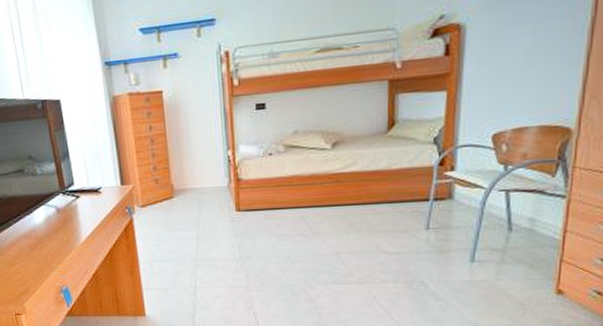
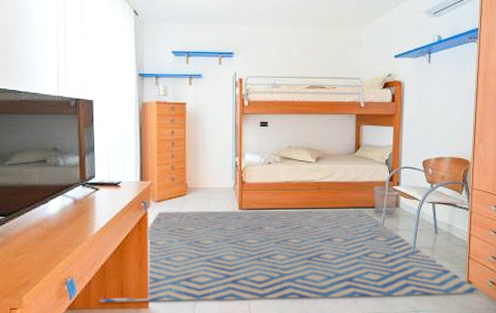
rug: none [95,203,578,310] -> present [99,209,481,303]
wastebasket: none [414,172,452,213] -> present [373,186,398,218]

